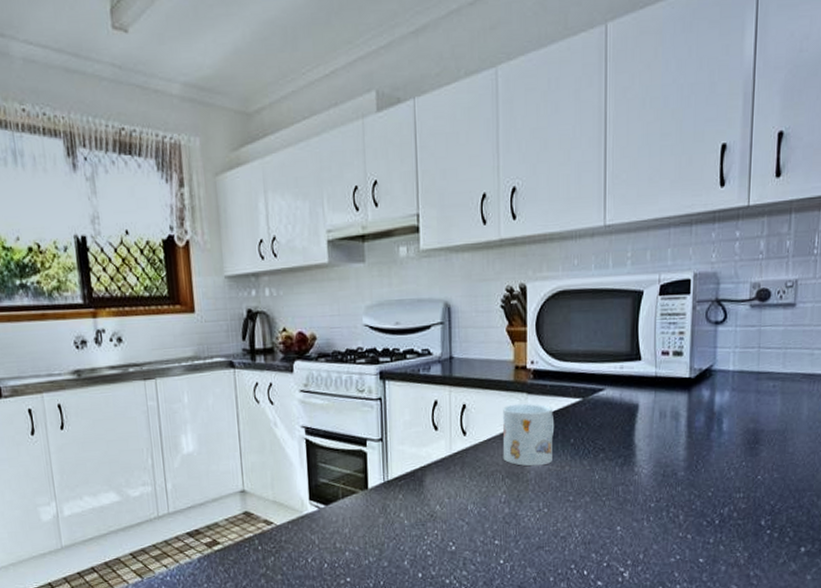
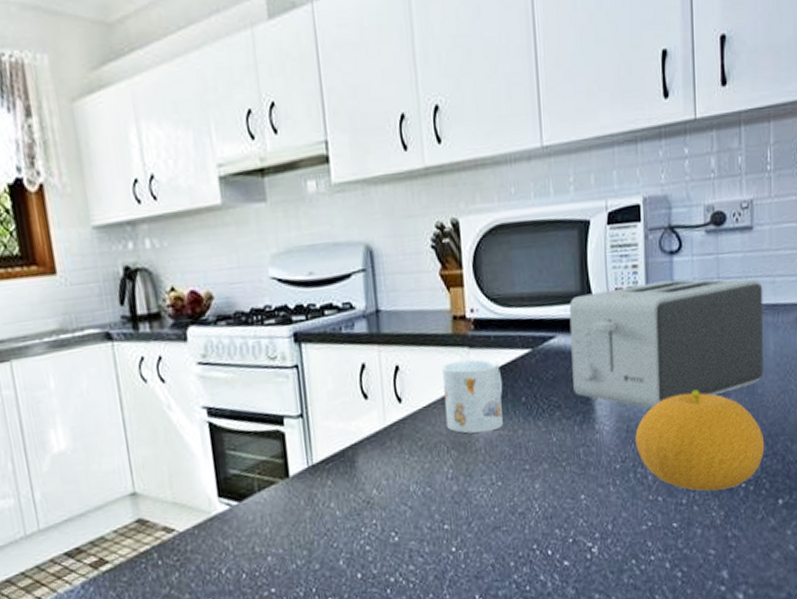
toaster: none [617,346,801,458] -> present [569,279,764,409]
fruit: none [670,444,792,534] -> present [635,390,765,491]

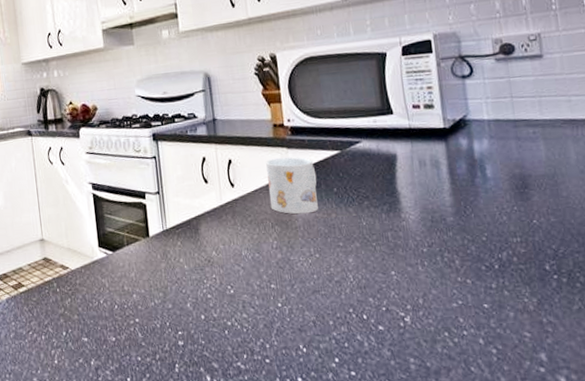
toaster: present [569,279,764,409] -> none [371,98,567,204]
fruit: present [635,390,765,491] -> none [440,190,575,279]

